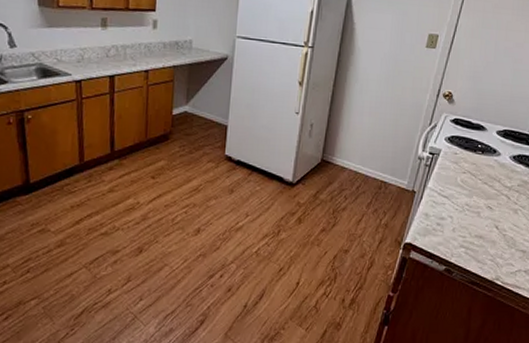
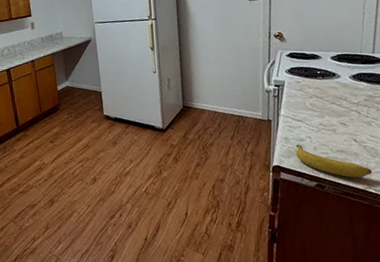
banana: none [432,223,504,267] -> present [295,144,372,178]

